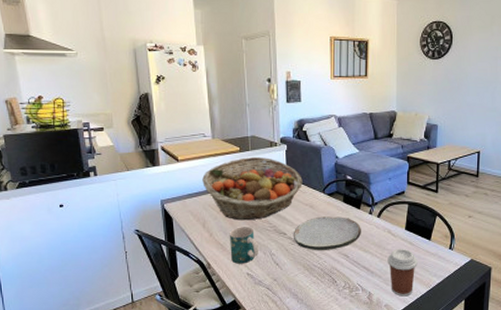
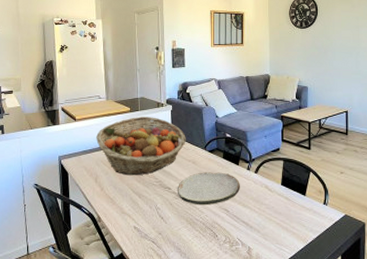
mug: present [229,227,258,264] -> none [118,182,145,218]
coffee cup: present [387,248,418,297] -> none [265,203,294,252]

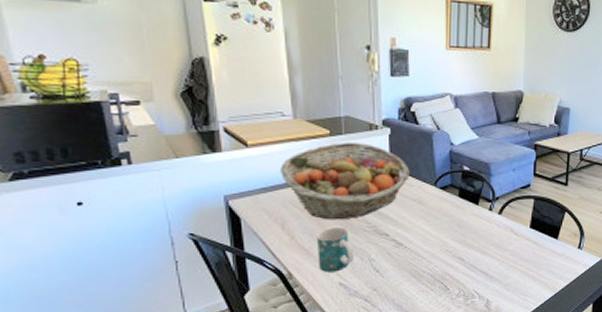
mug: none [118,182,145,218] -> present [316,227,354,272]
plate: present [178,172,240,206] -> none [398,214,479,255]

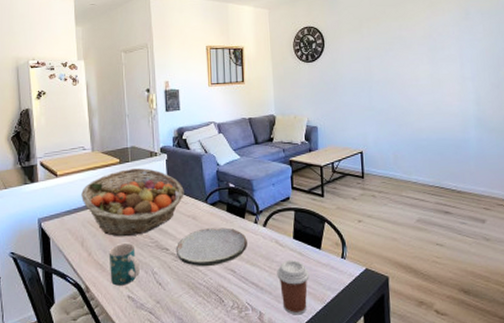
plate: none [398,214,479,255] -> present [177,227,247,267]
coffee cup: none [509,249,543,303] -> present [277,259,309,315]

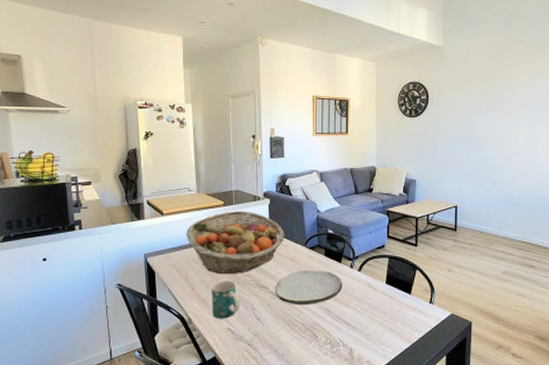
coffee cup: present [277,259,309,315] -> none [368,302,398,352]

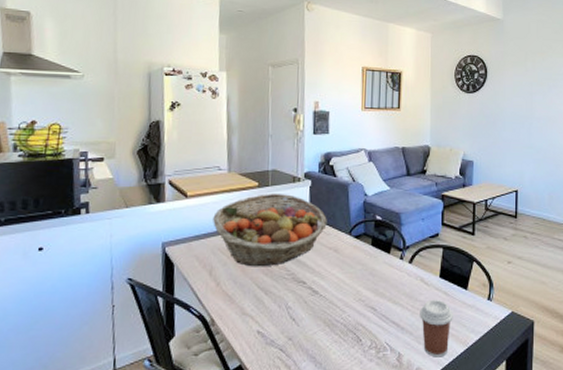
mug: present [211,281,240,319] -> none [239,274,273,320]
plate: present [275,270,342,306] -> none [314,262,391,303]
coffee cup: none [368,302,398,352] -> present [420,299,453,357]

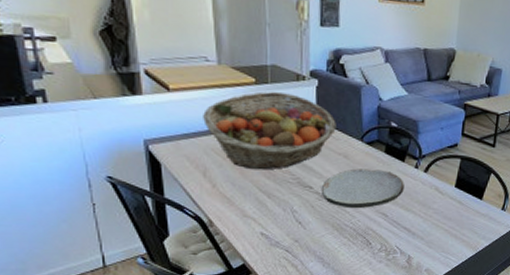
plate: none [314,262,391,303] -> present [322,168,404,209]
coffee cup: present [420,299,453,357] -> none [432,207,466,260]

